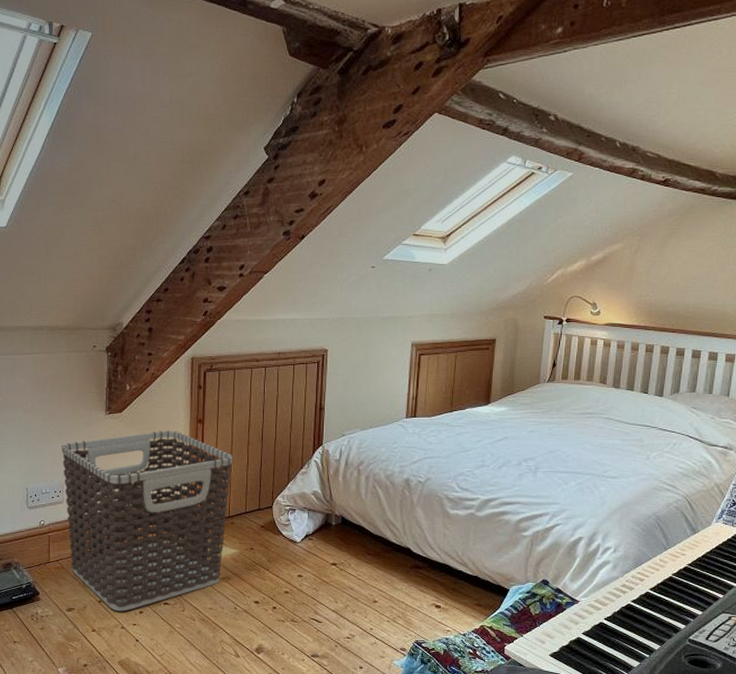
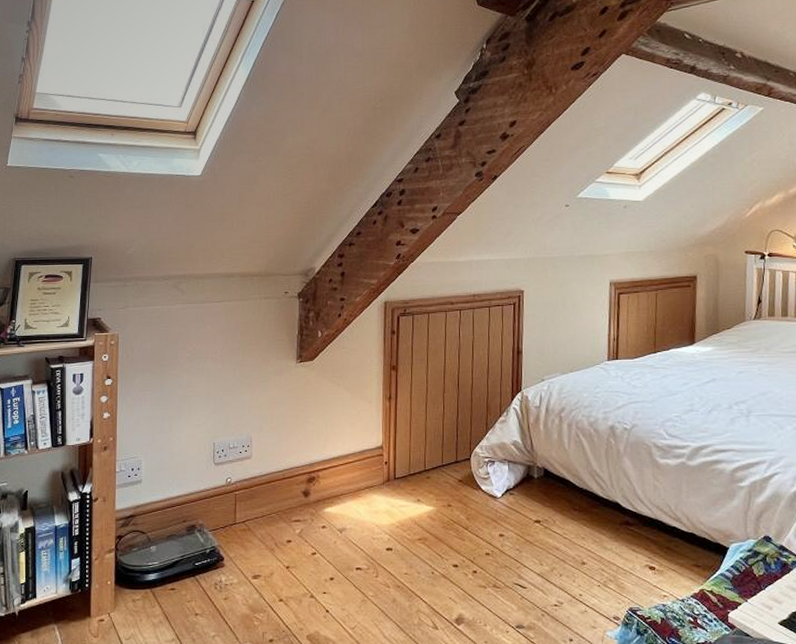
clothes hamper: present [62,430,234,612] -> none [251,378,429,578]

